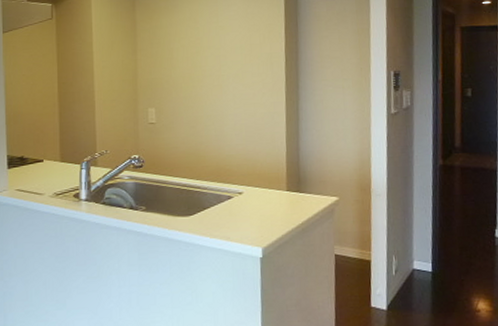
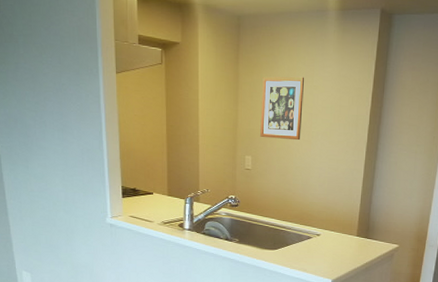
wall art: none [162,18,210,87] -> present [260,76,304,140]

